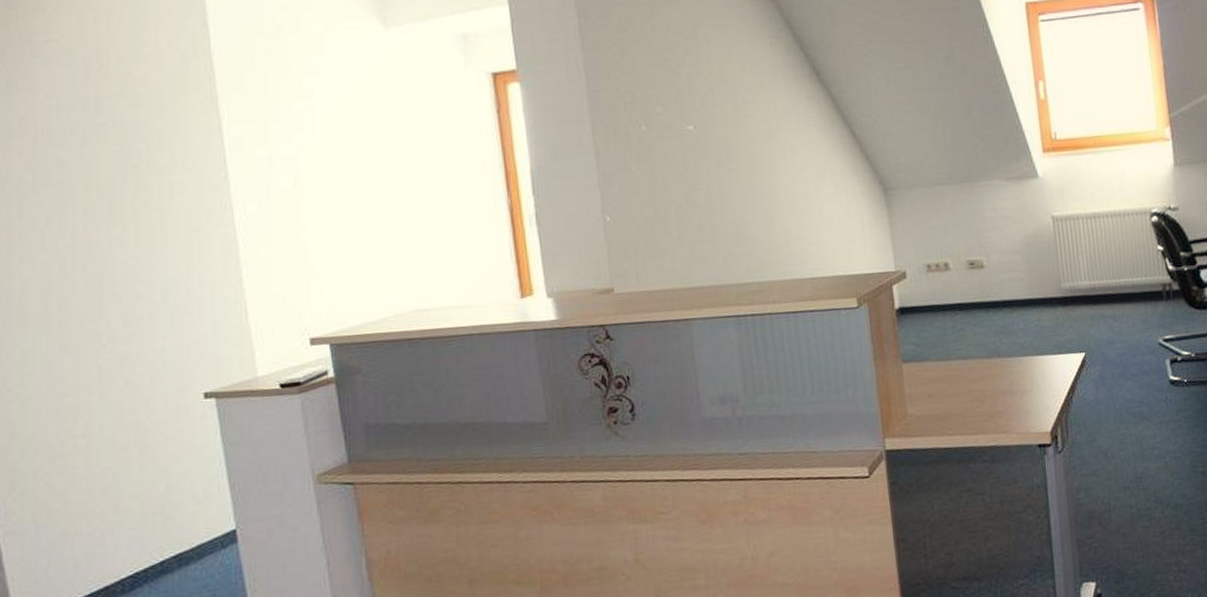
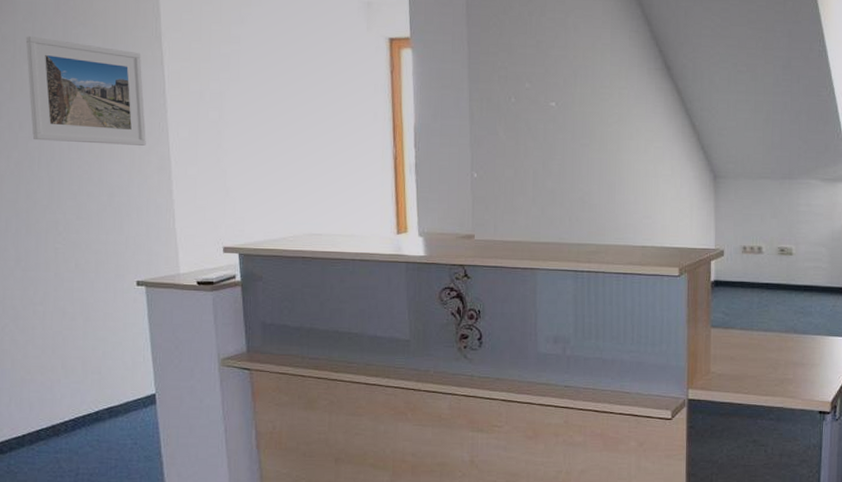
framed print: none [49,114,206,238] -> present [25,35,146,146]

